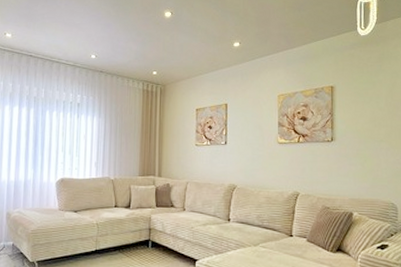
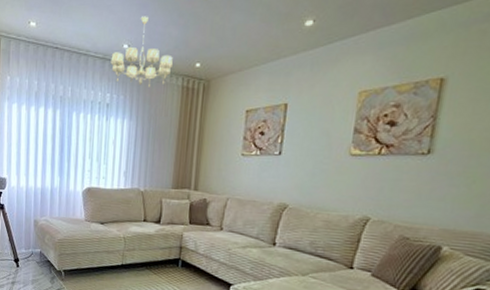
chandelier: none [80,33,135,90] -> present [110,16,174,87]

